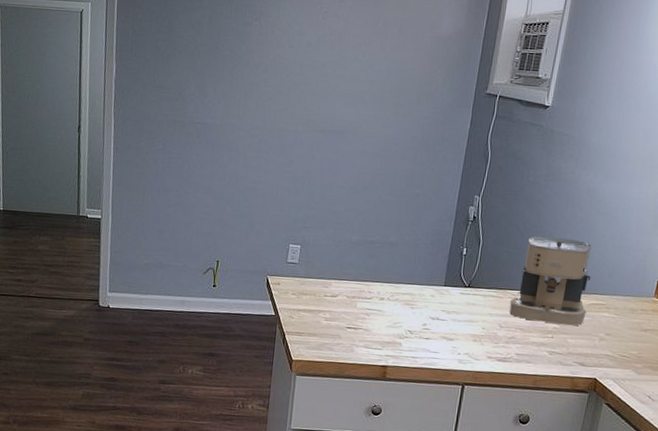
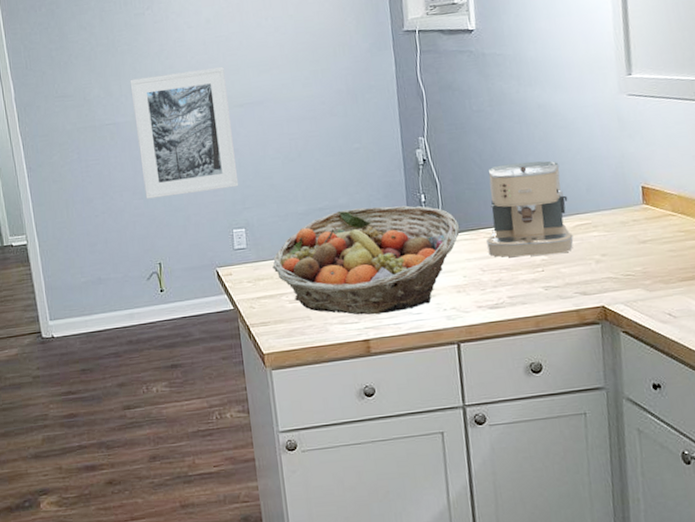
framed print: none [217,84,314,206] -> present [130,67,239,199]
fruit basket: none [317,247,491,347] -> present [272,205,460,315]

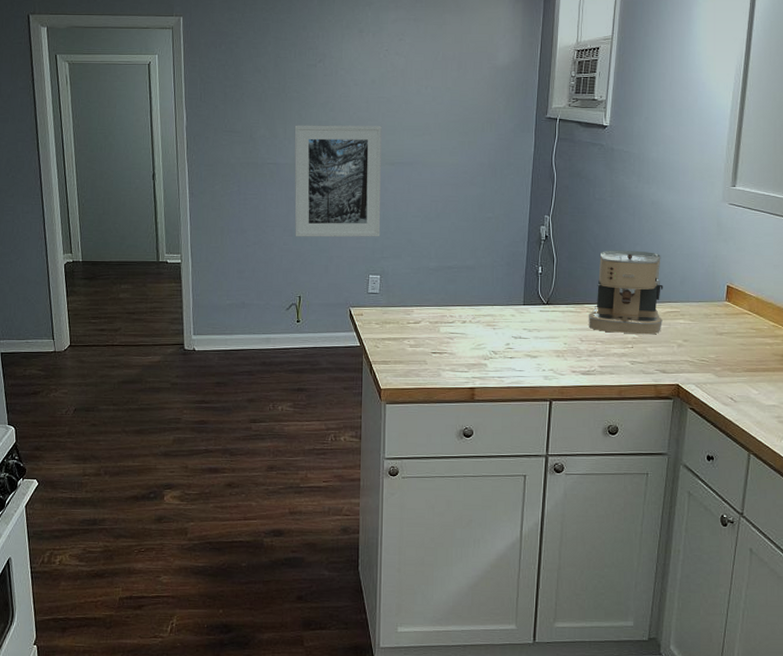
fruit basket: present [272,205,460,315] -> none [400,271,568,367]

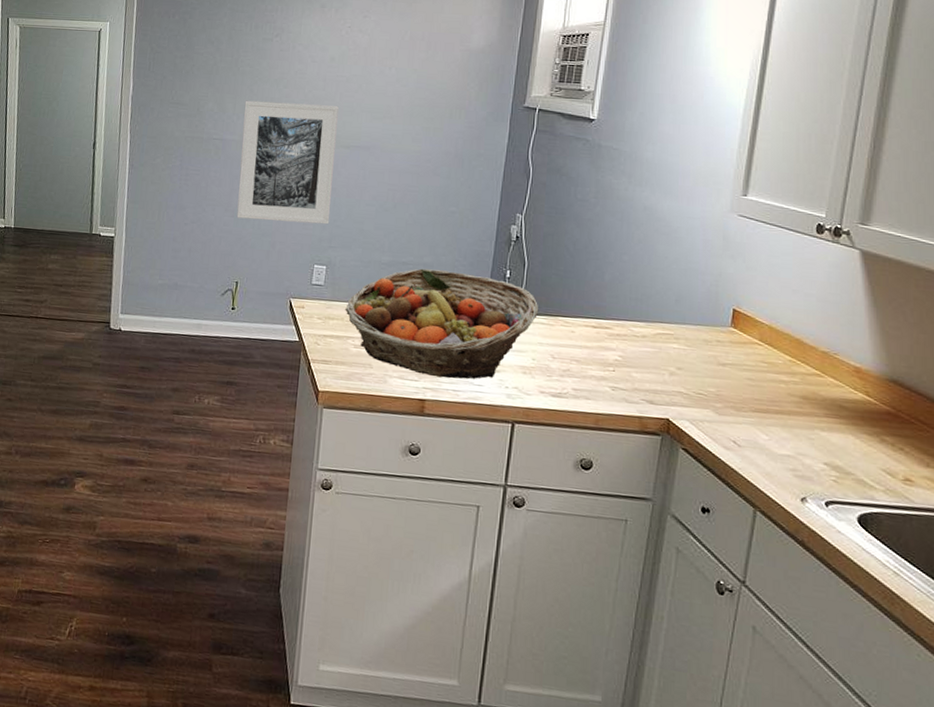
fruit basket: none [400,271,568,367] -> present [345,268,539,380]
coffee maker: present [589,250,664,335] -> none [563,257,655,358]

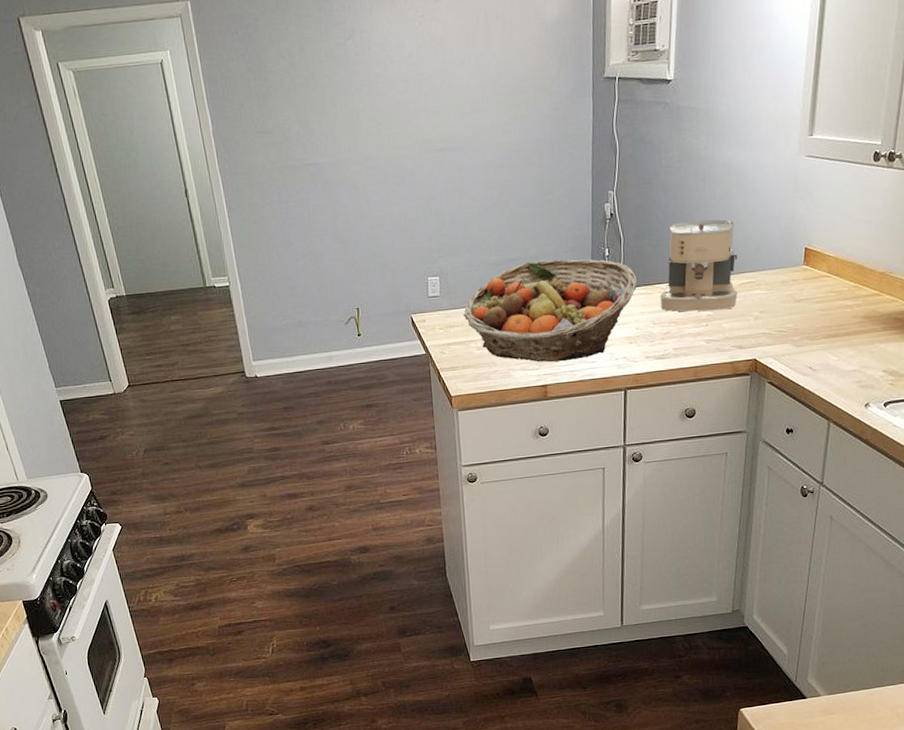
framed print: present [236,100,339,225] -> none [330,108,435,244]
coffee maker: none [563,257,655,358] -> present [660,219,738,312]

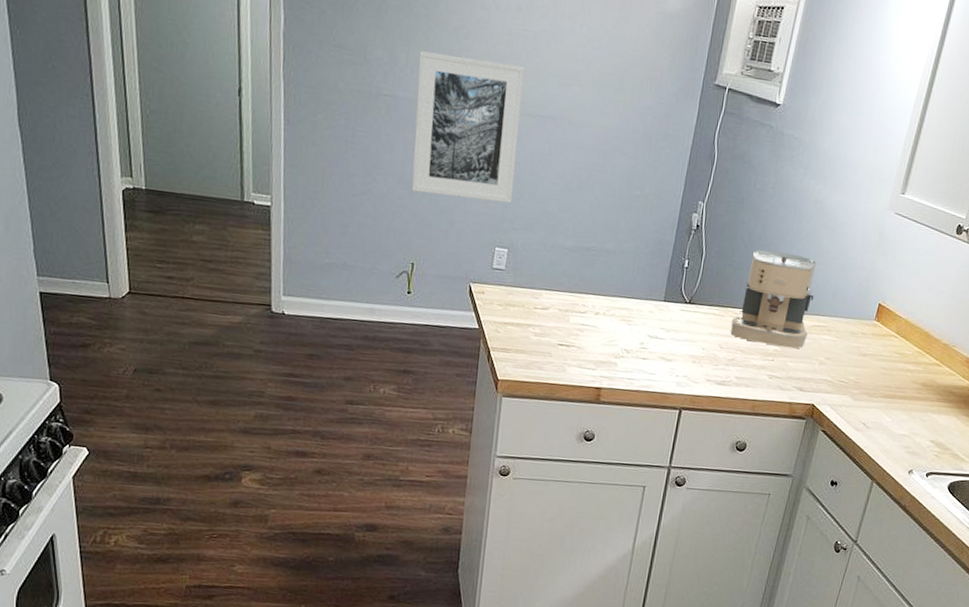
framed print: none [330,108,435,244] -> present [411,50,525,204]
fruit basket: present [463,259,638,363] -> none [526,255,712,368]

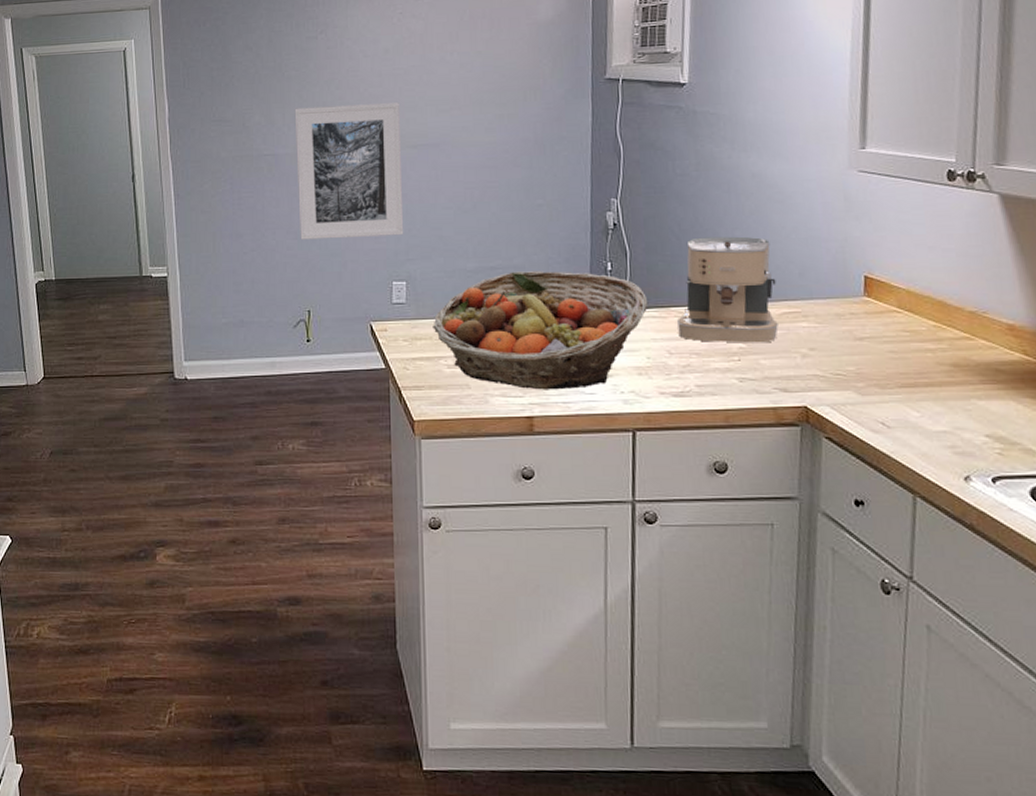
fruit basket: none [526,255,712,368] -> present [433,271,648,390]

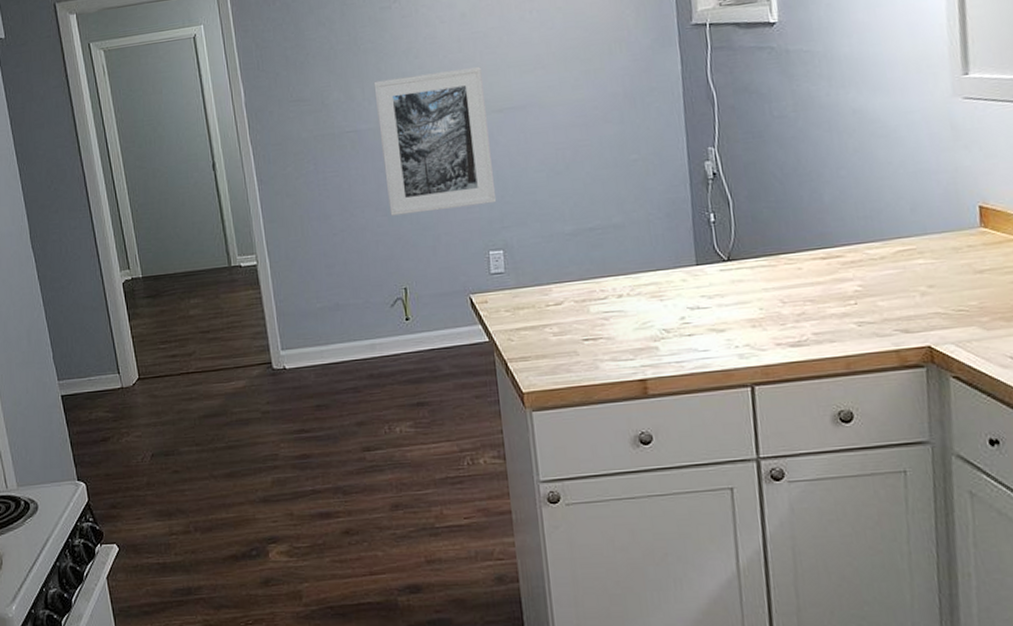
fruit basket: present [433,271,648,390] -> none [534,226,756,351]
coffee maker: present [677,236,778,343] -> none [788,175,894,288]

